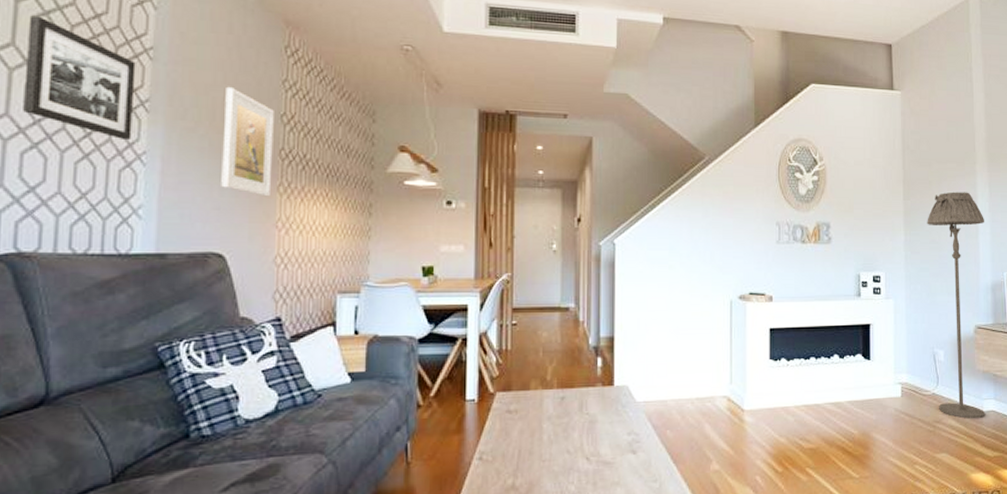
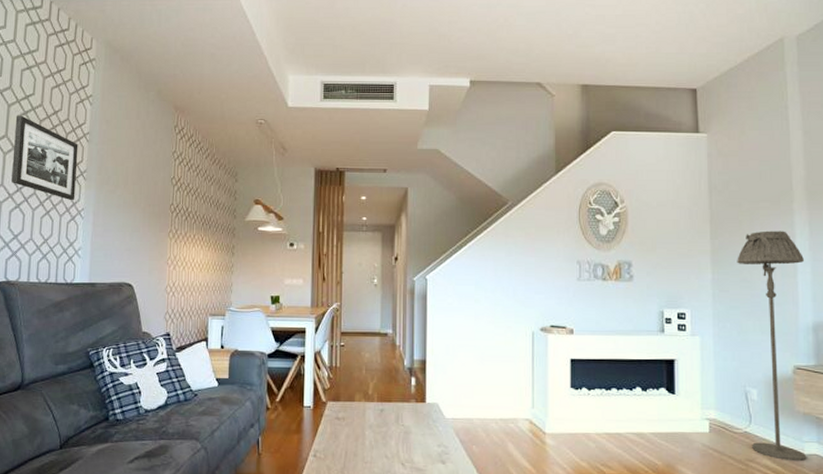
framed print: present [221,86,274,197] -> none [131,158,167,241]

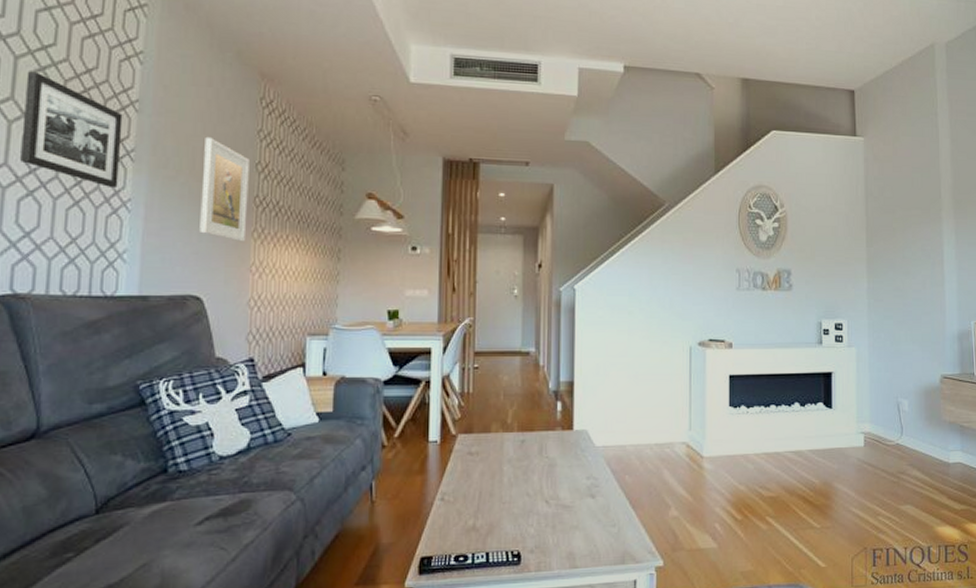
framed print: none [131,158,167,241] -> present [200,136,249,242]
floor lamp: present [737,230,807,462] -> none [891,239,952,471]

